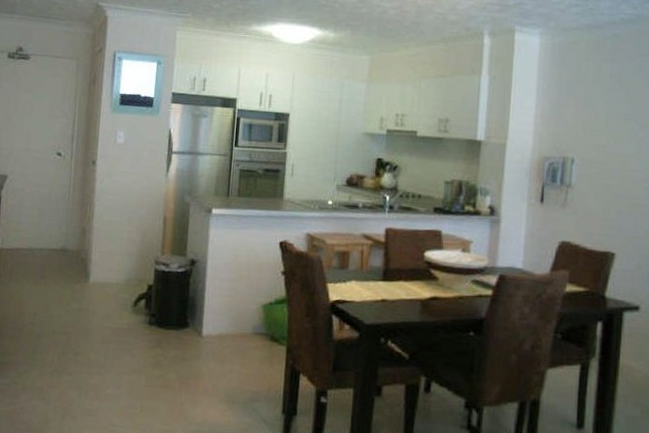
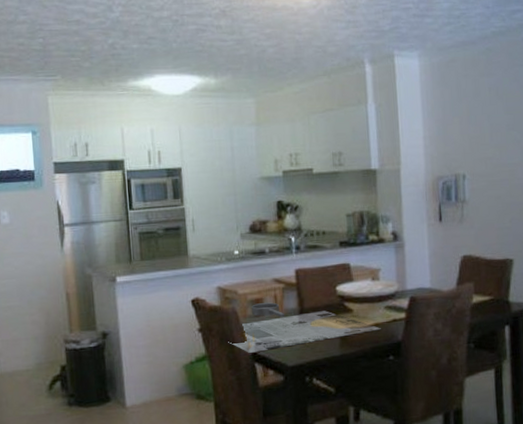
newspaper: none [309,256,466,305] -> present [228,302,382,353]

